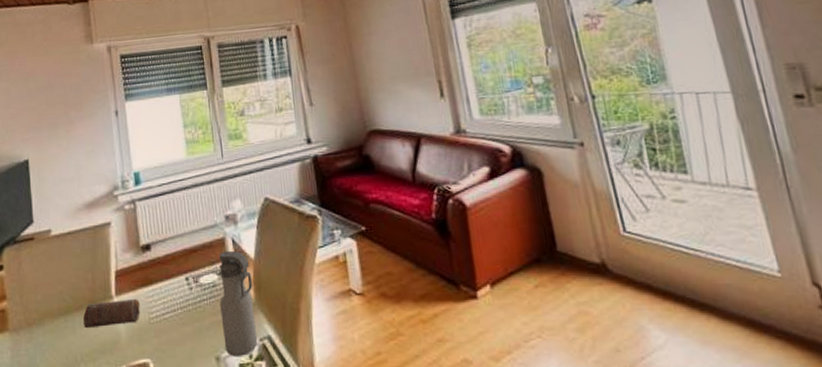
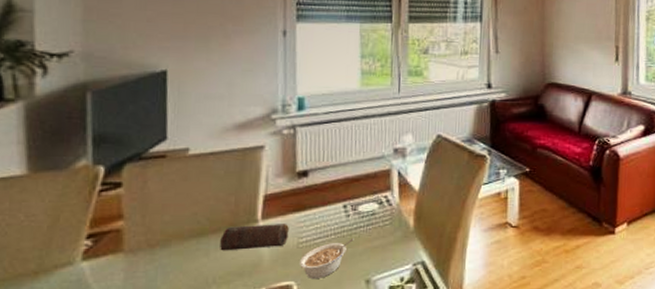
legume: none [152,312,200,357] -> present [299,238,354,280]
water bottle: present [219,250,258,356] -> none [376,182,414,279]

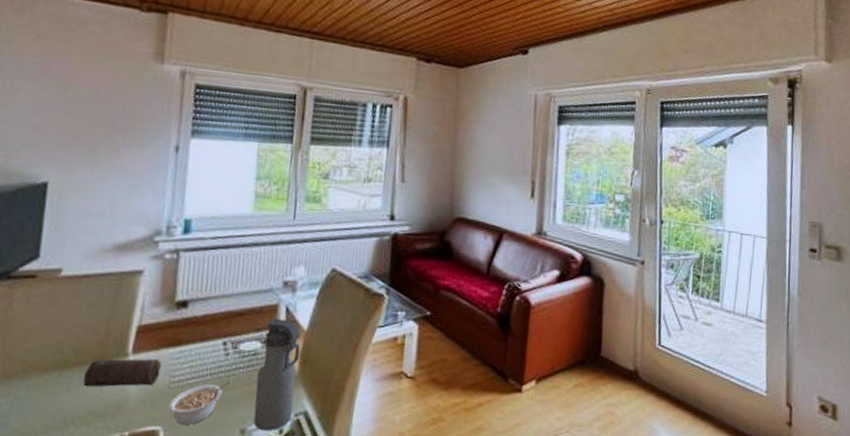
water bottle: none [376,182,414,279] -> present [253,318,300,430]

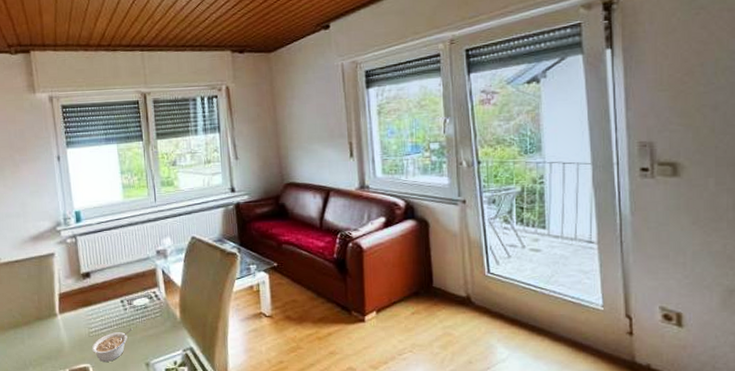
candle: present [83,358,162,387] -> none [31,317,81,340]
water bottle: present [253,318,300,430] -> none [150,279,182,363]

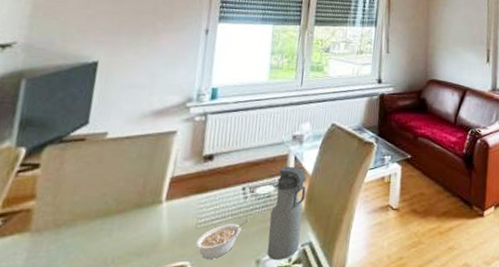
water bottle: none [150,279,182,363] -> present [267,166,306,260]

